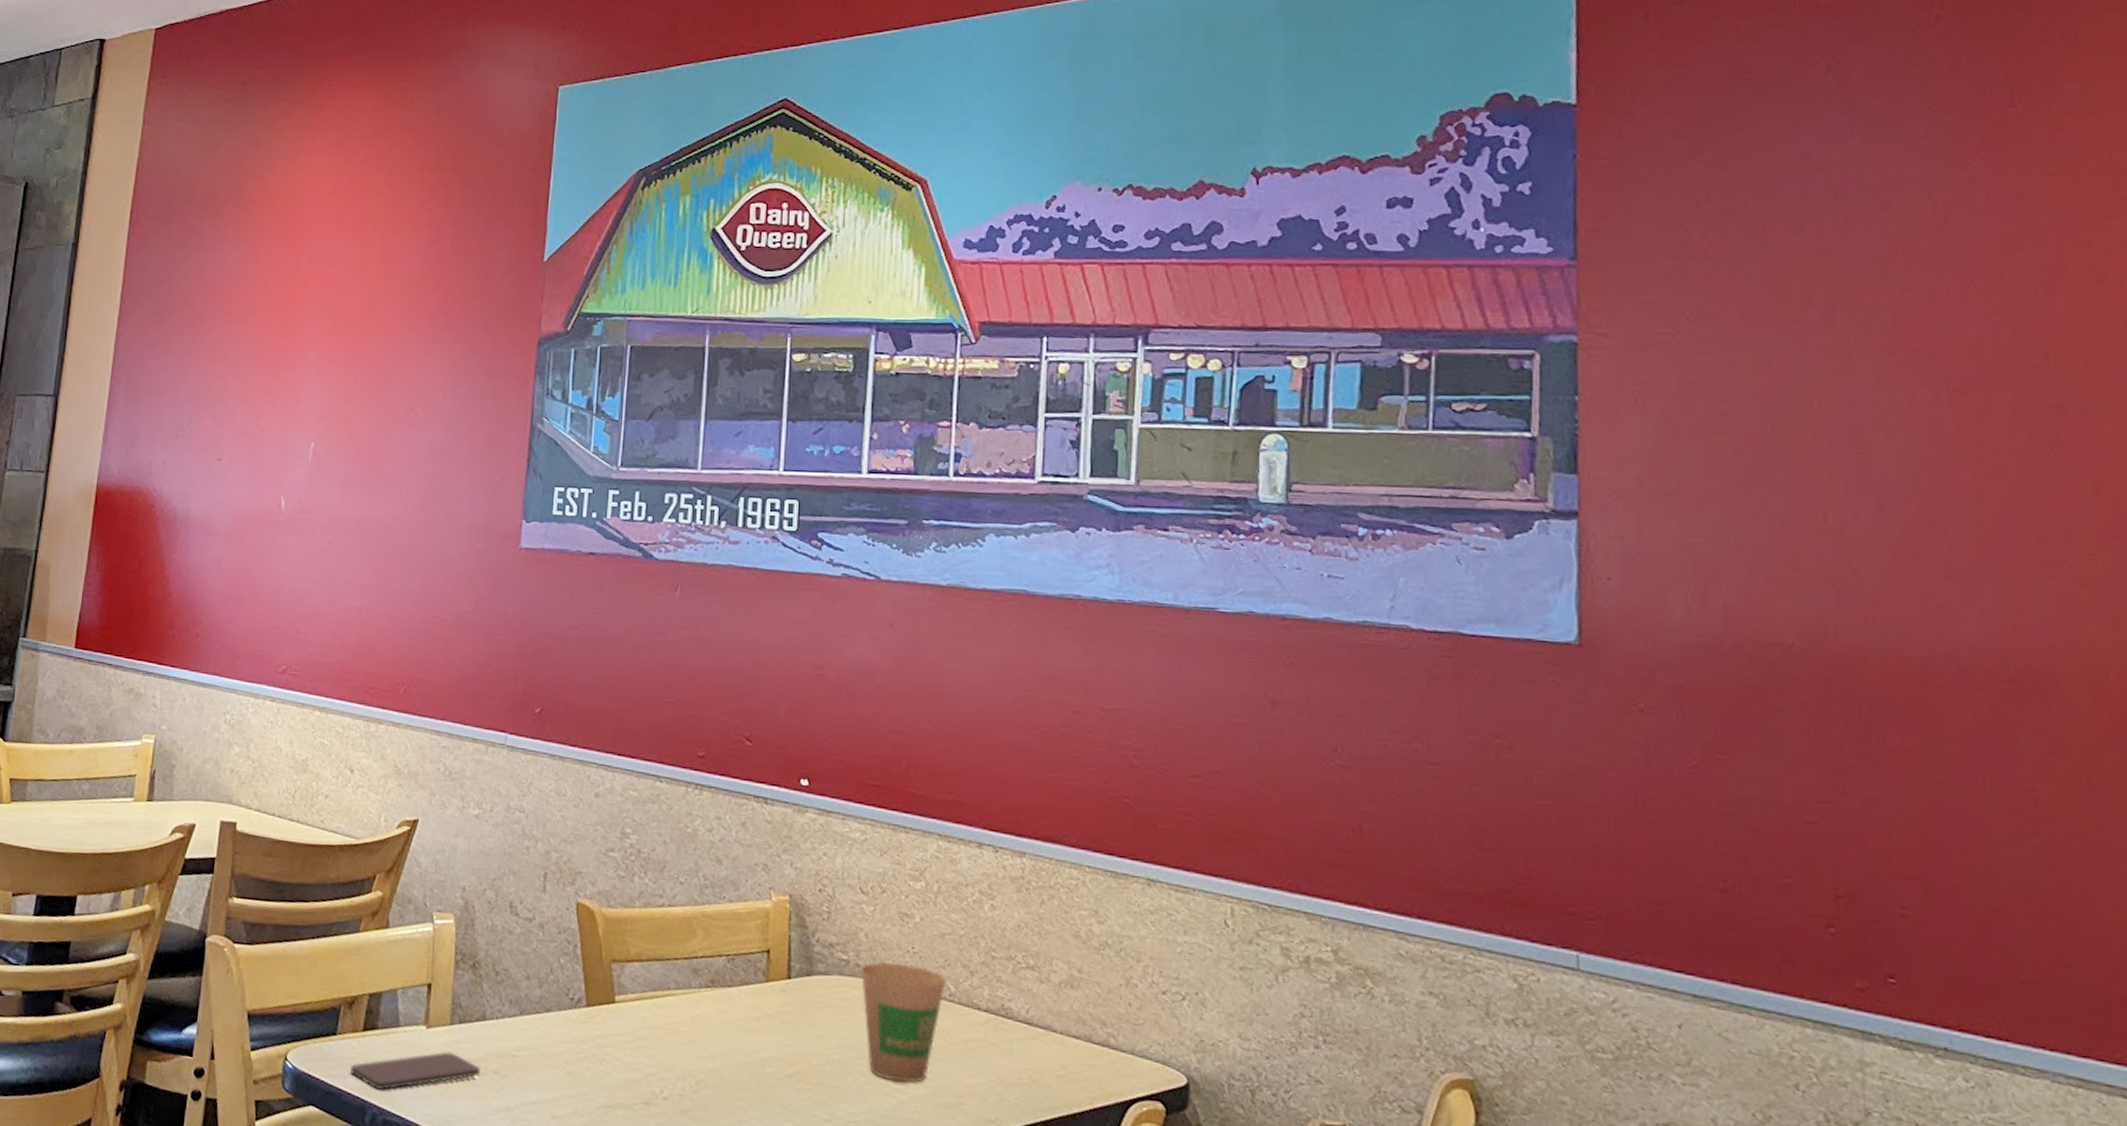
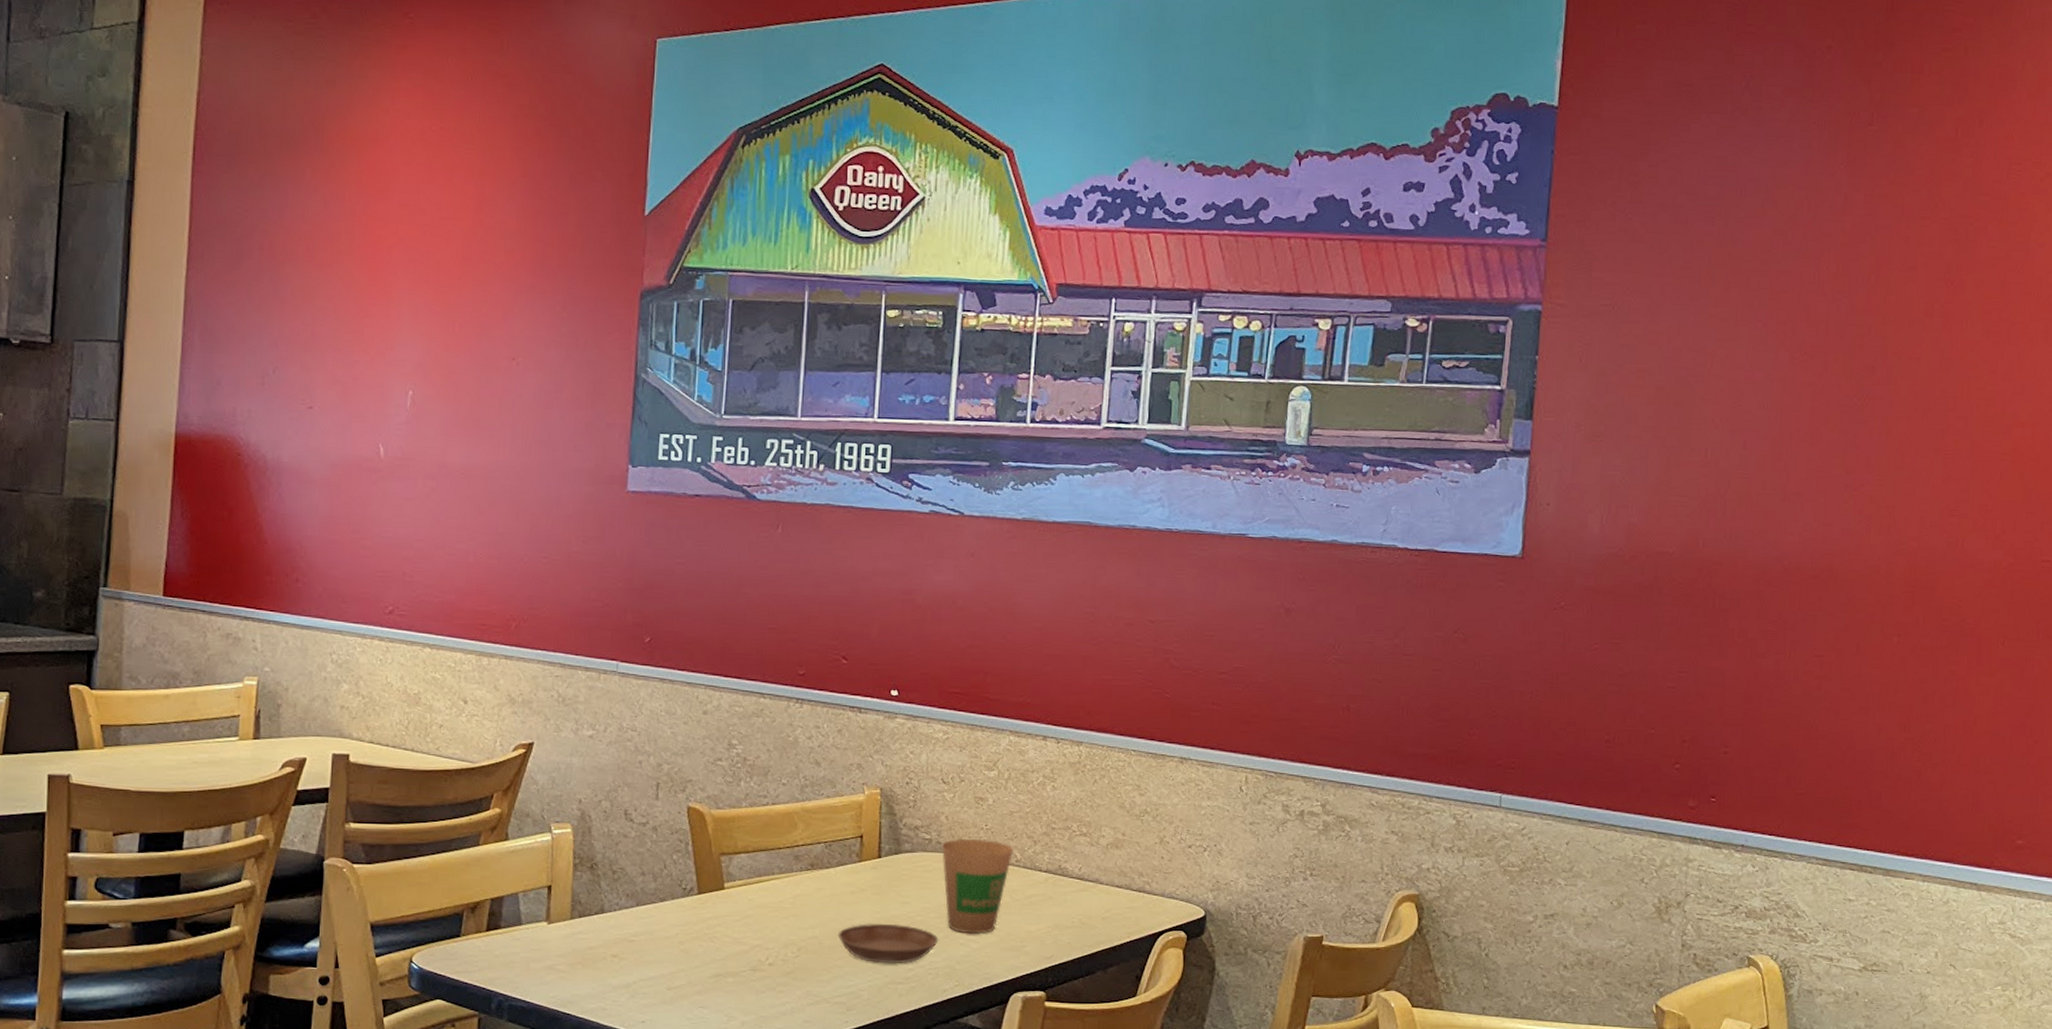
smartphone: present [350,1051,480,1091] -> none [476,942,600,981]
saucer: none [741,1058,859,1112] -> present [837,923,939,964]

